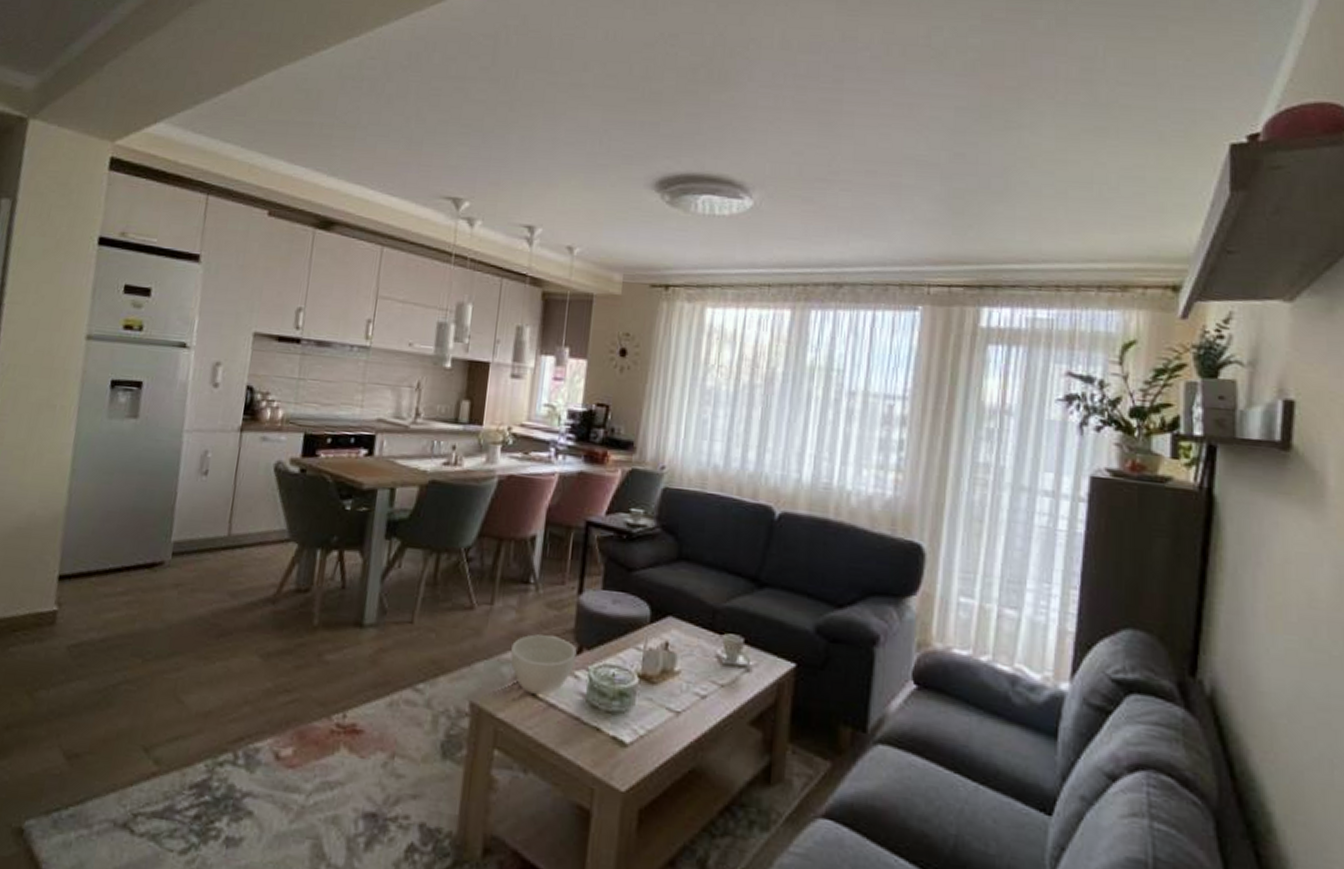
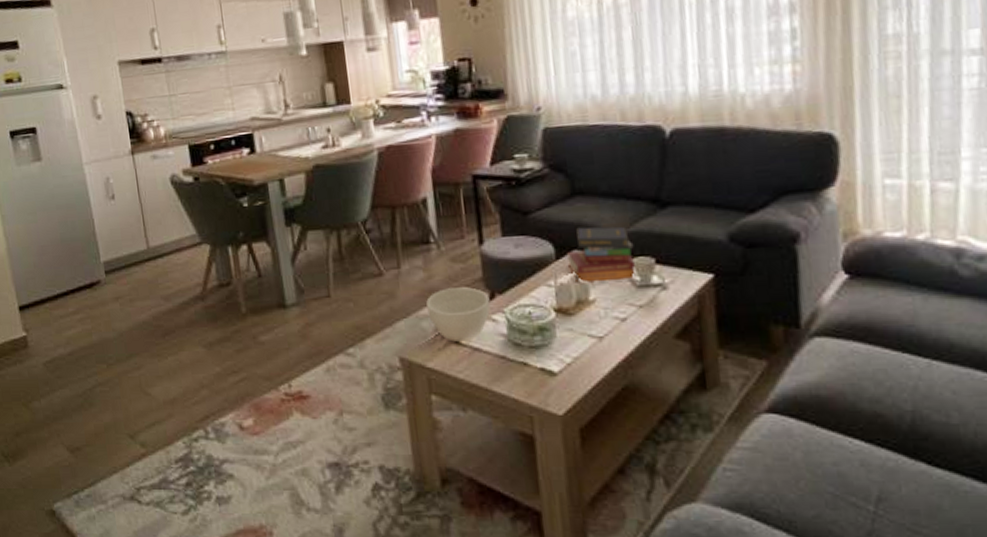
books: none [661,593,728,655] -> present [567,226,638,282]

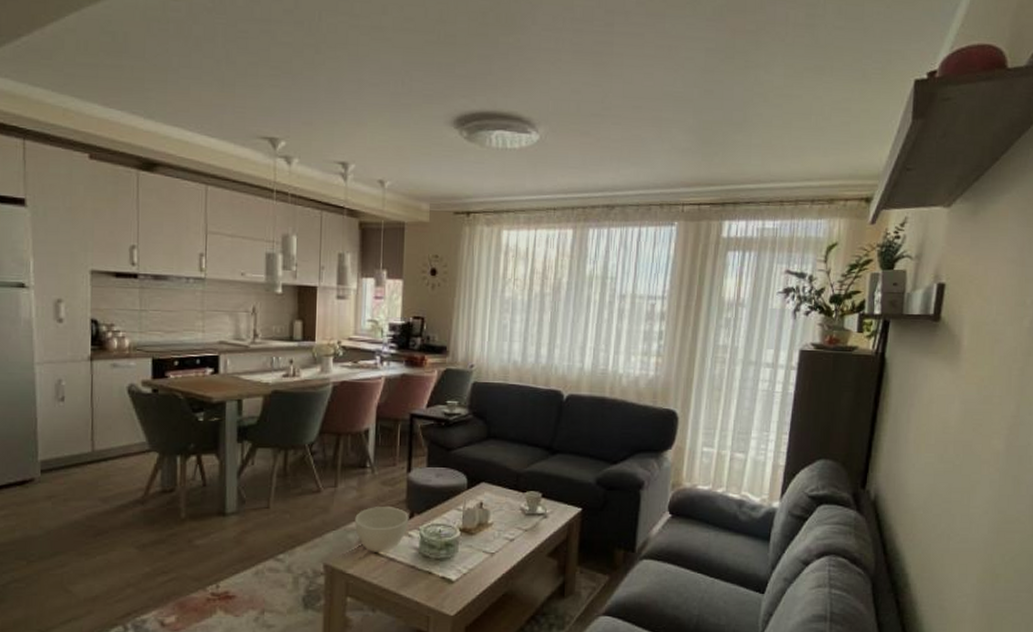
books: present [567,226,638,282] -> none [476,464,529,508]

